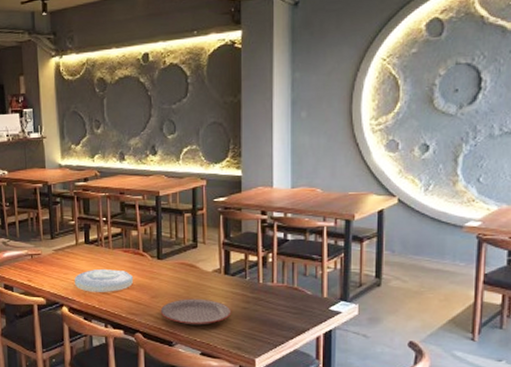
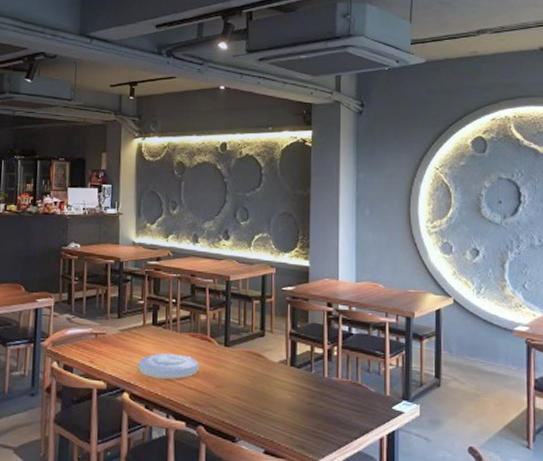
plate: present [160,298,232,325] -> none [224,390,297,420]

